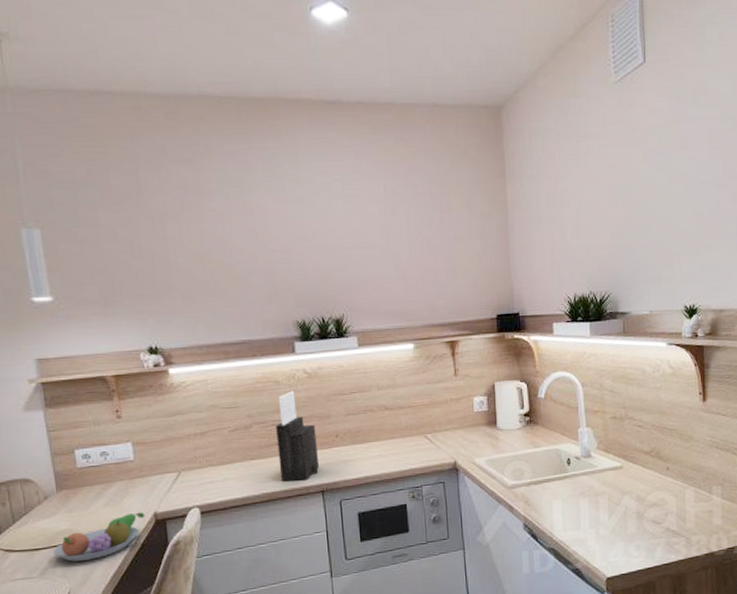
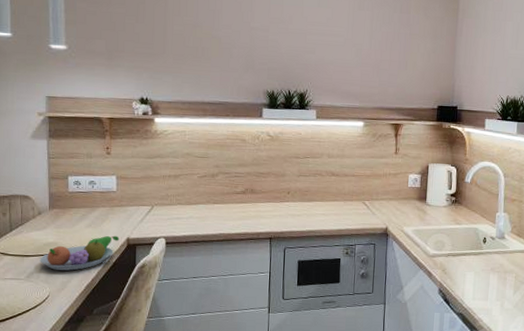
knife block: present [276,391,319,482] -> none [236,149,271,227]

